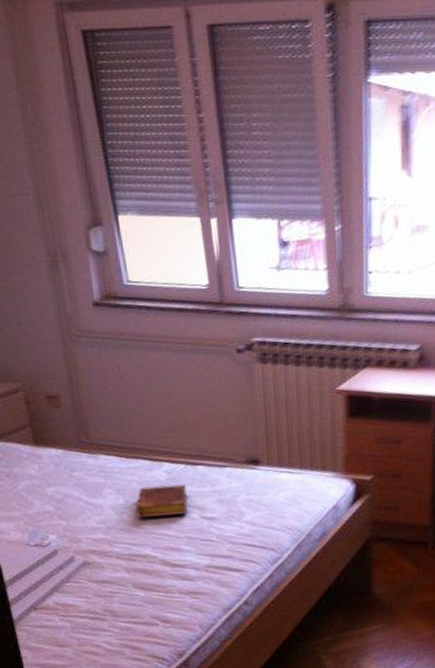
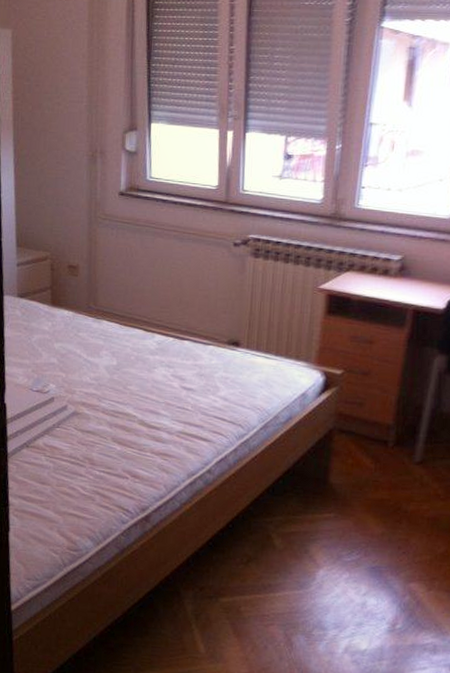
book: present [135,484,188,518] -> none [125,353,172,382]

